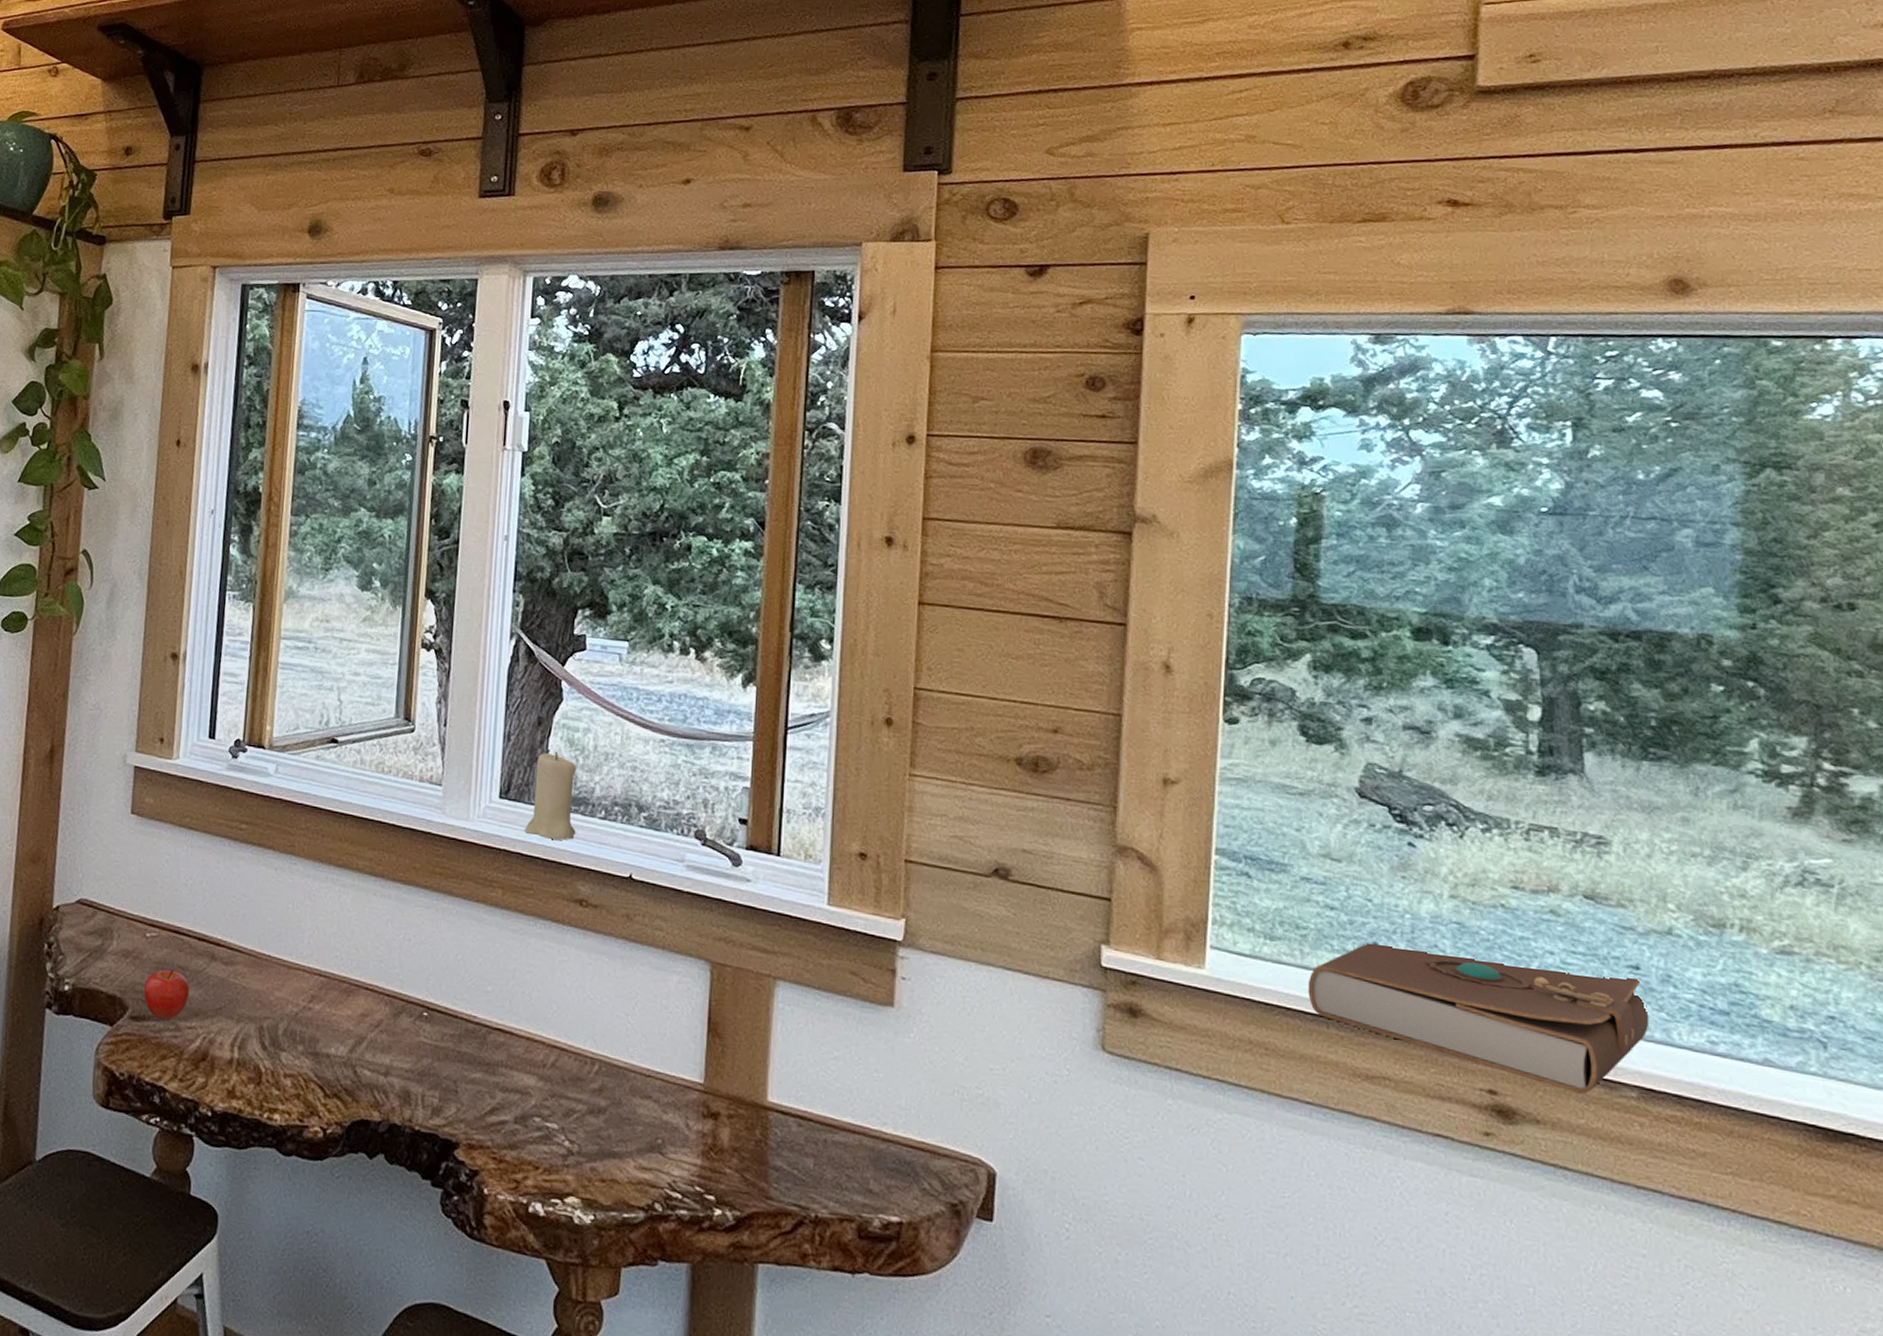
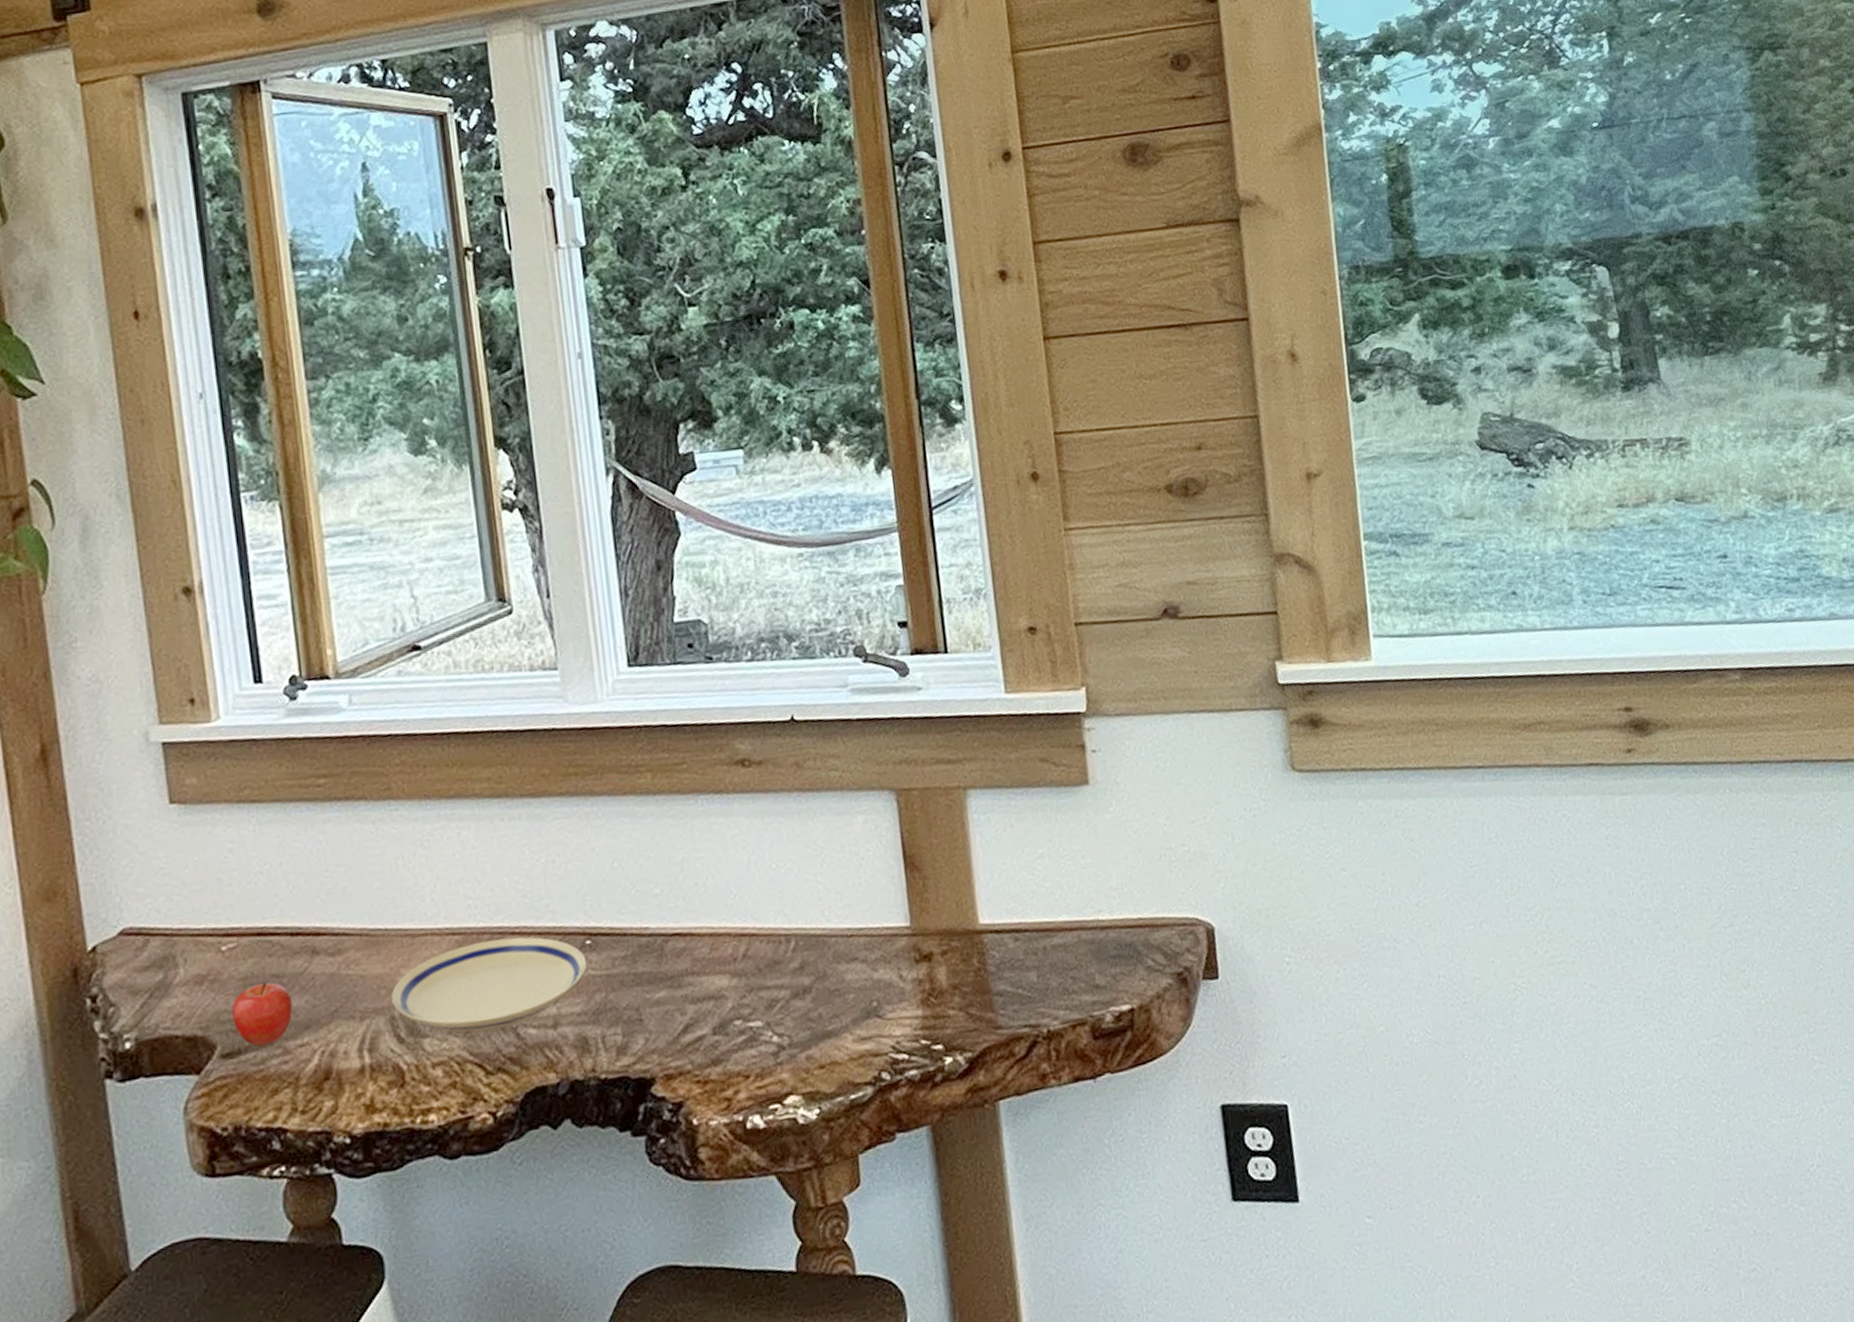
plate: none [263,987,422,1064] -> present [391,936,587,1033]
candle: present [524,752,576,840] -> none [663,596,724,701]
book: present [1308,942,1650,1095] -> none [1462,566,1741,690]

